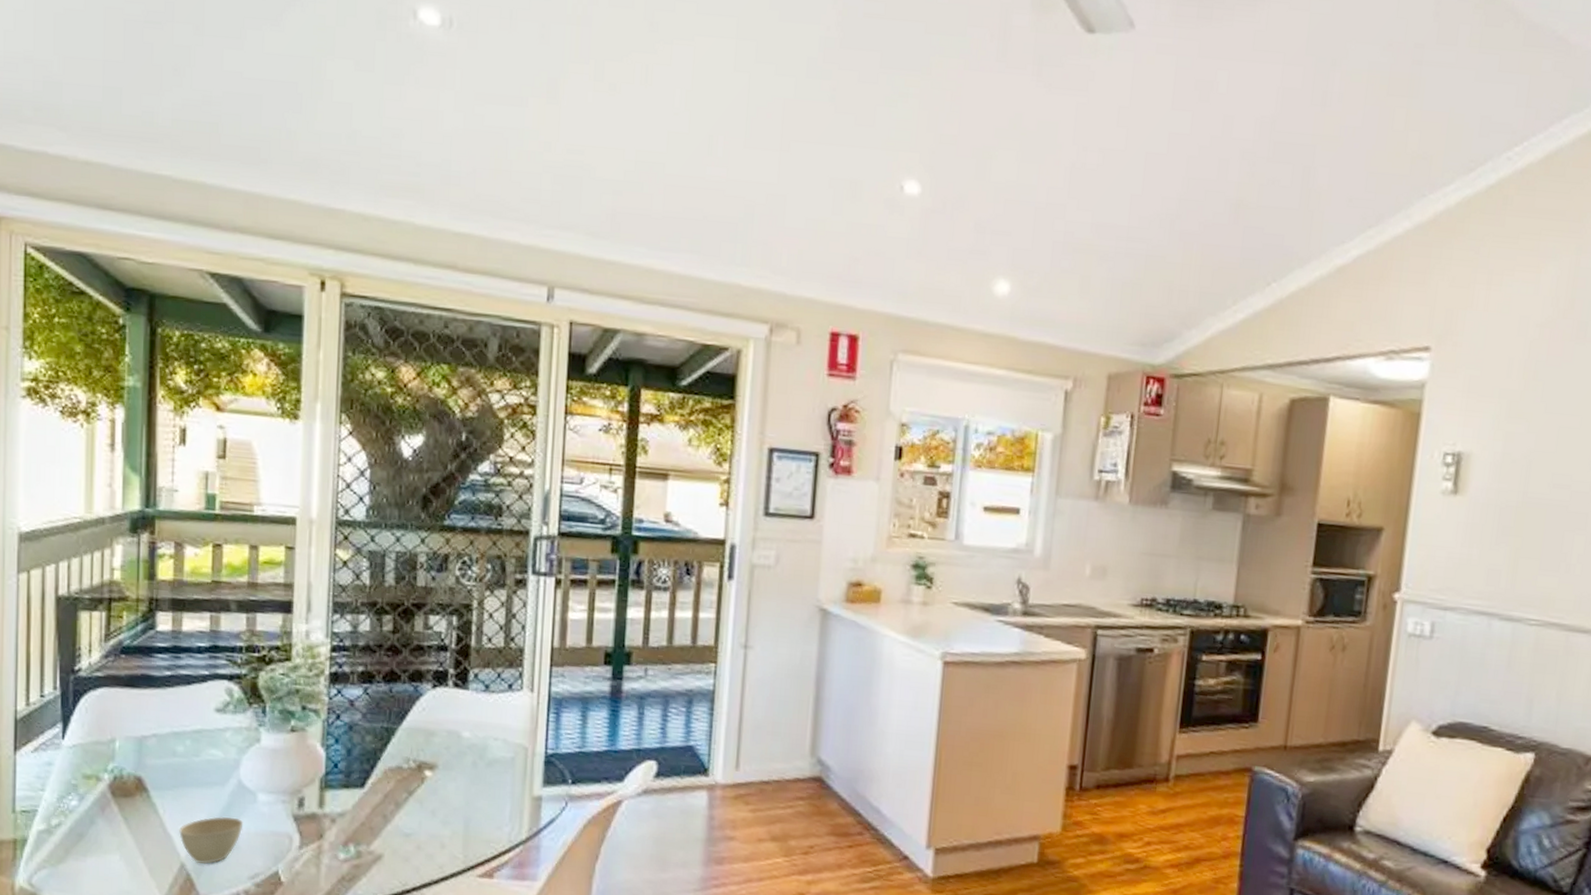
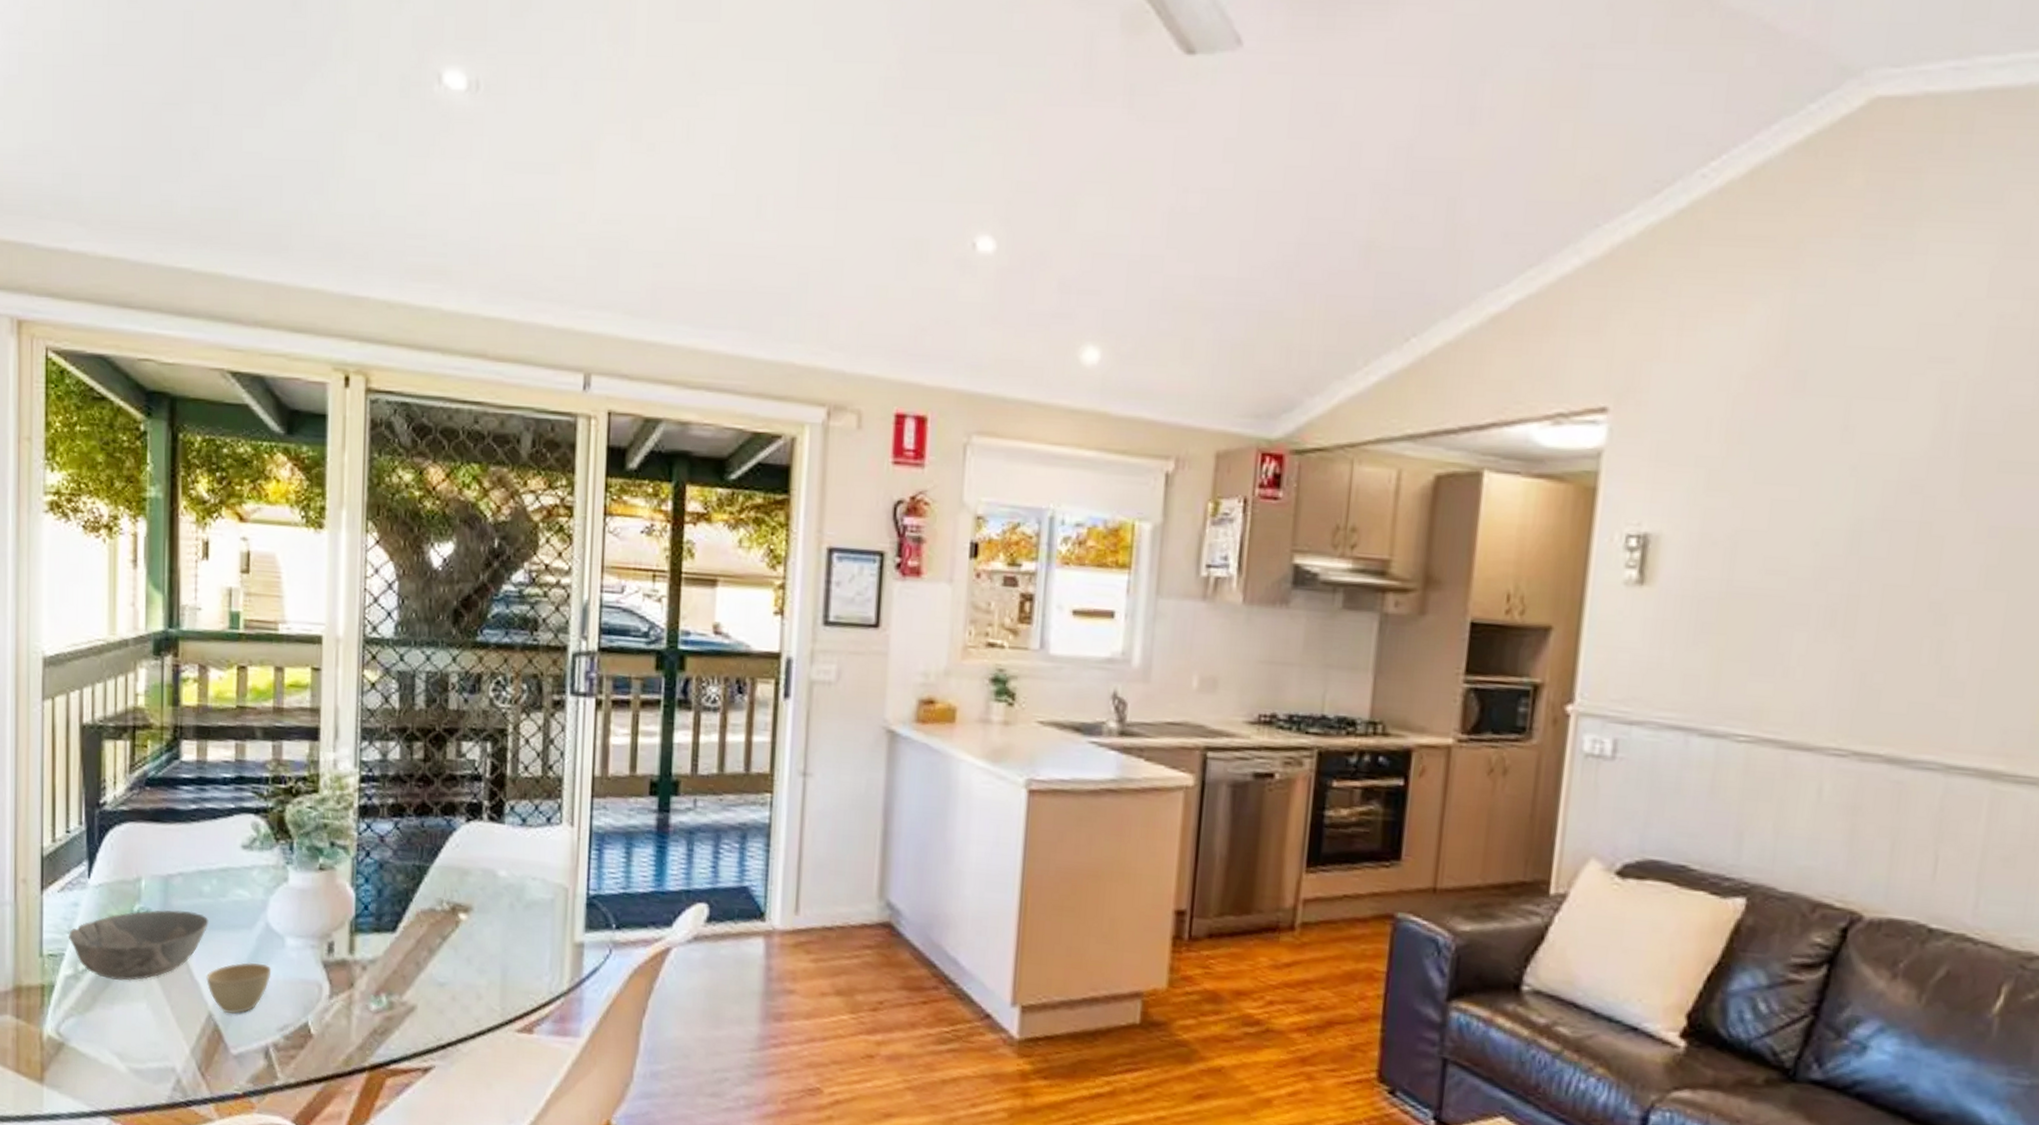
bowl: none [41,769,182,835] -> present [68,910,209,981]

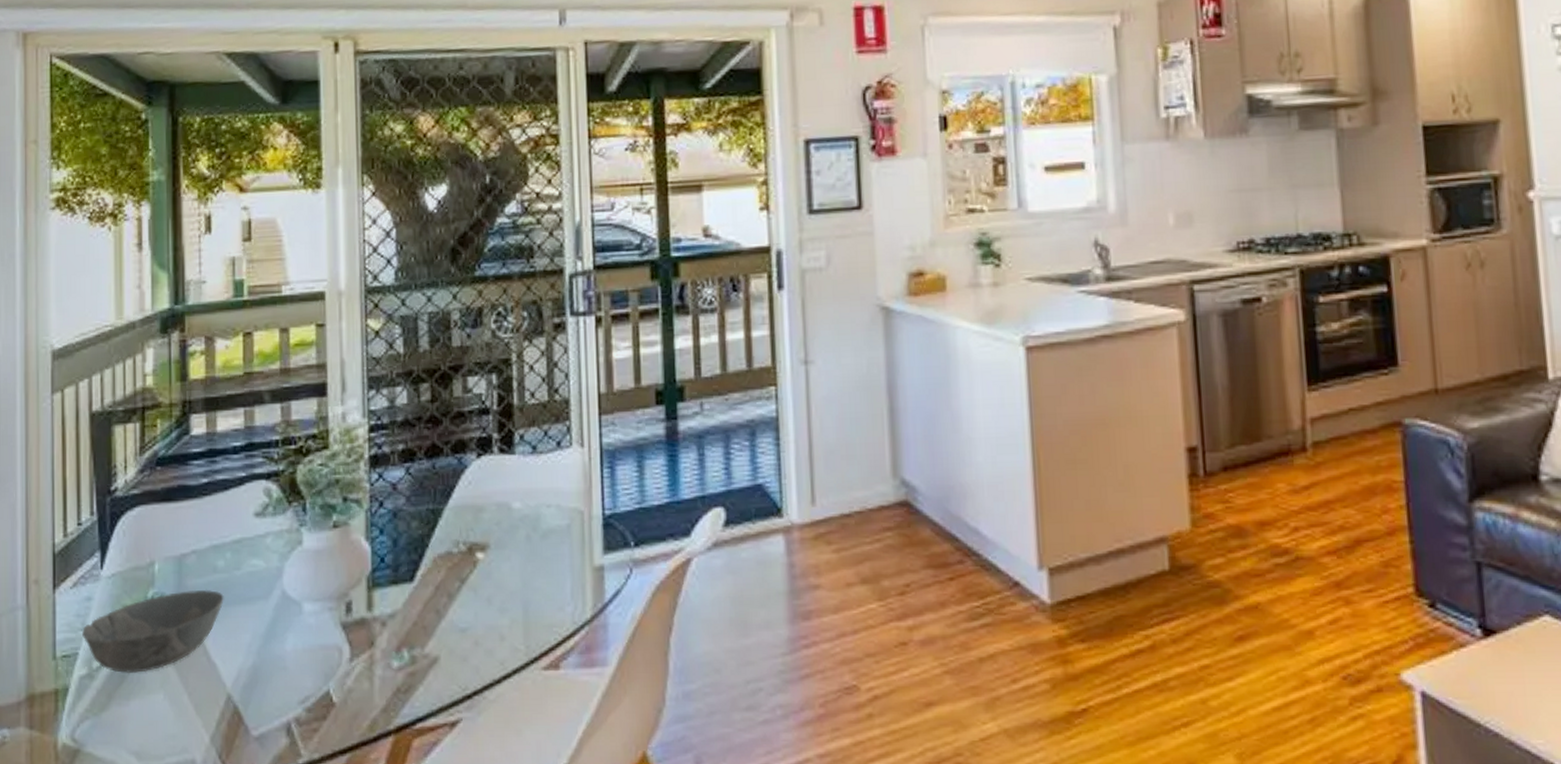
cup: present [206,963,272,1014] -> none [224,634,290,693]

